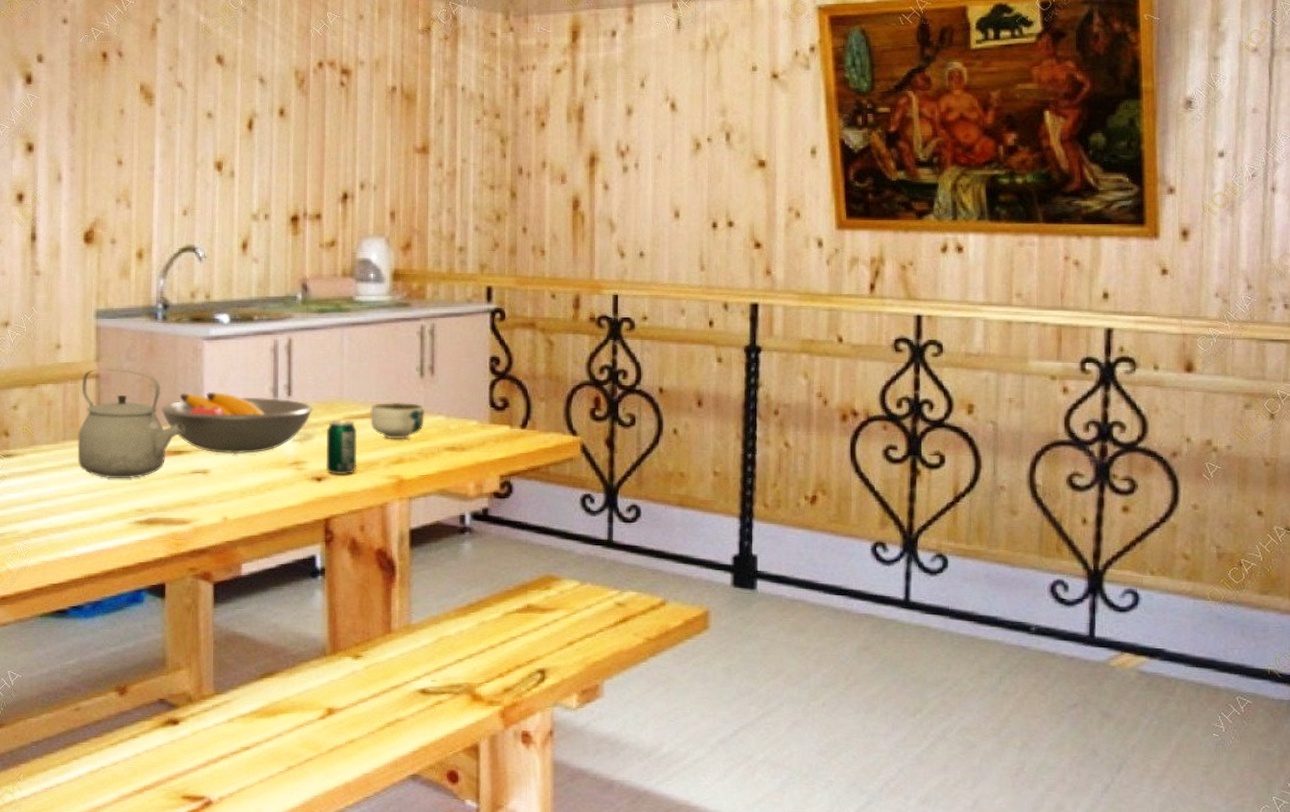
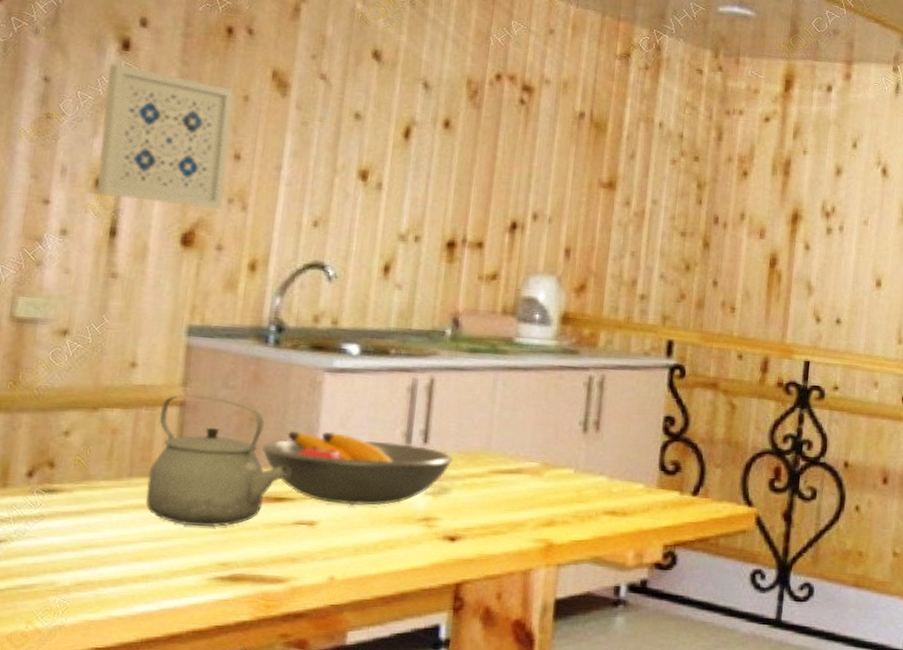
wall art: none [17,96,113,209] -> present [96,63,234,209]
beverage can: present [326,420,358,476] -> none [462,474,504,536]
bowl: present [370,402,426,439] -> none [520,457,586,499]

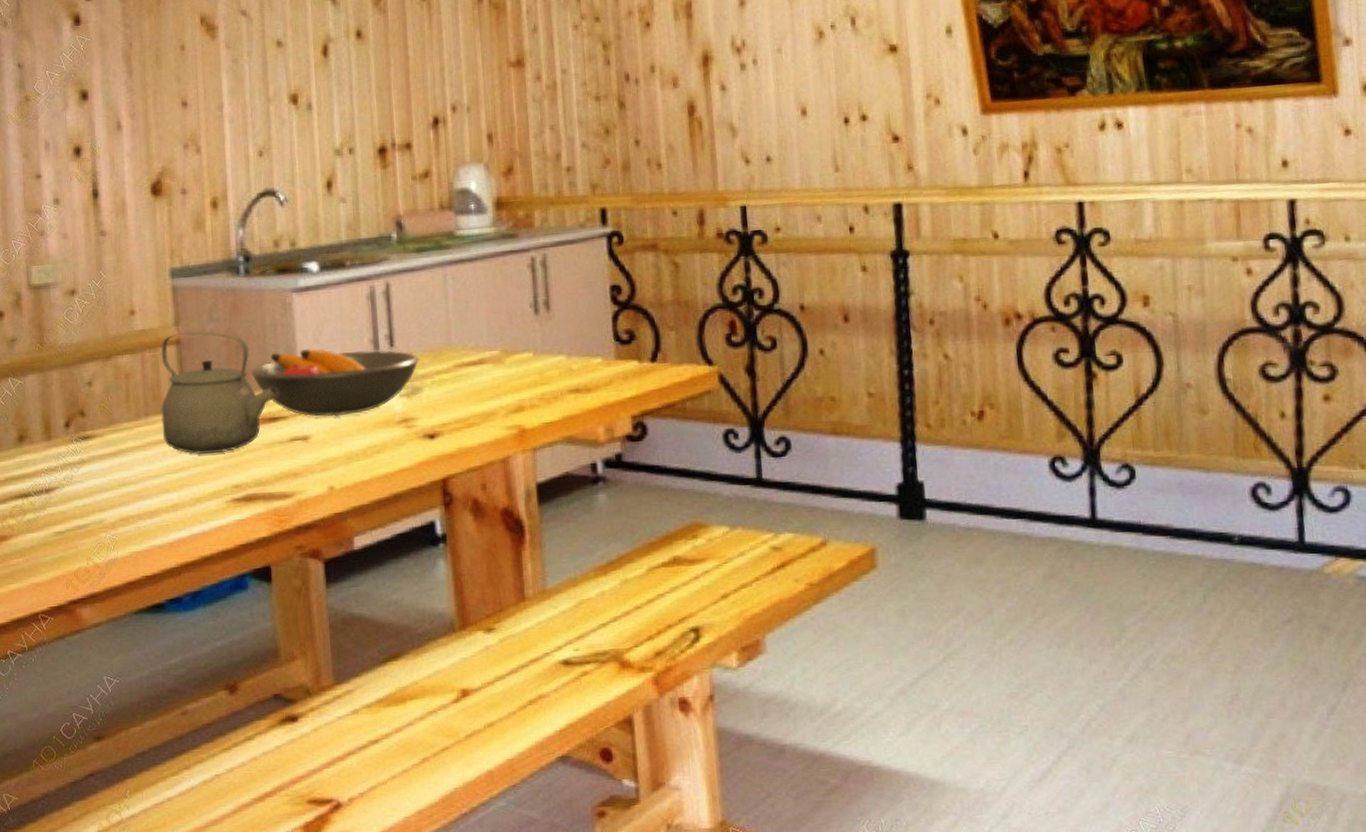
wall art: present [96,63,234,209] -> none [67,39,180,162]

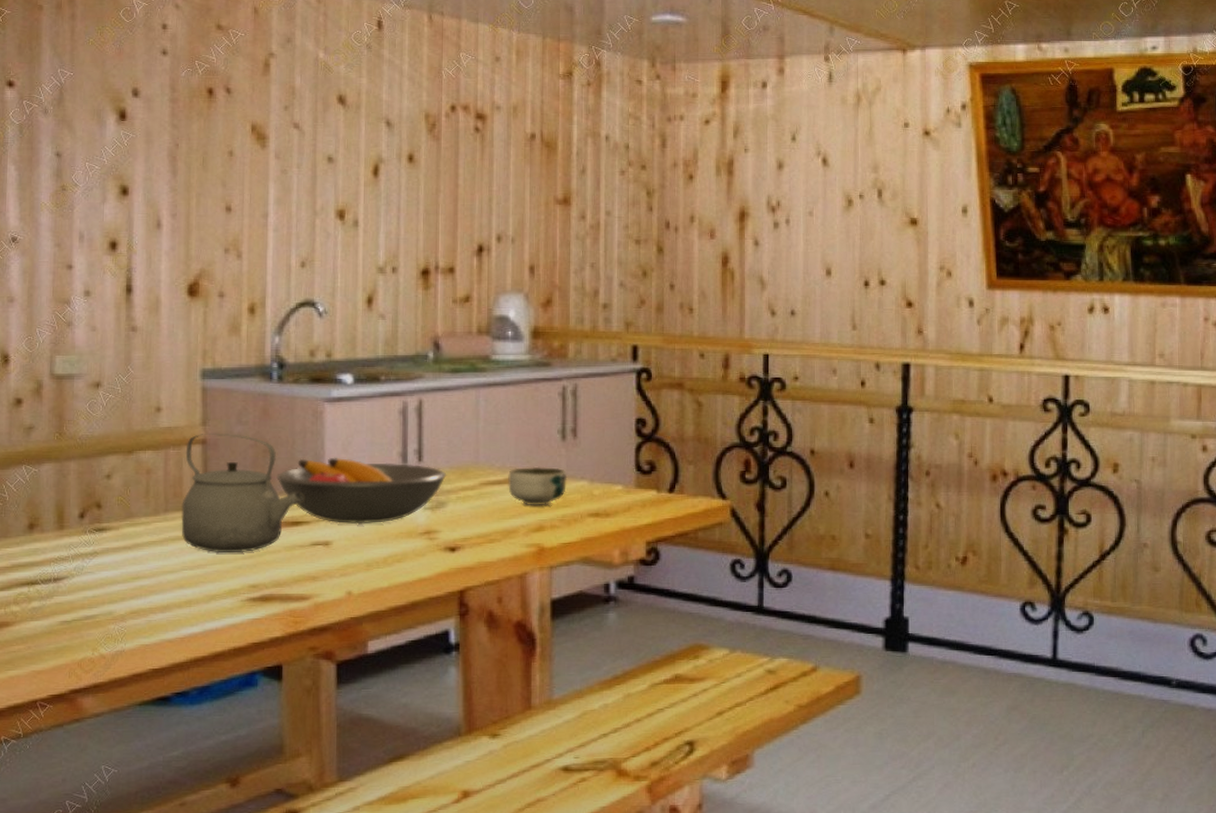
bowl: none [482,343,544,385] -> present [508,466,568,505]

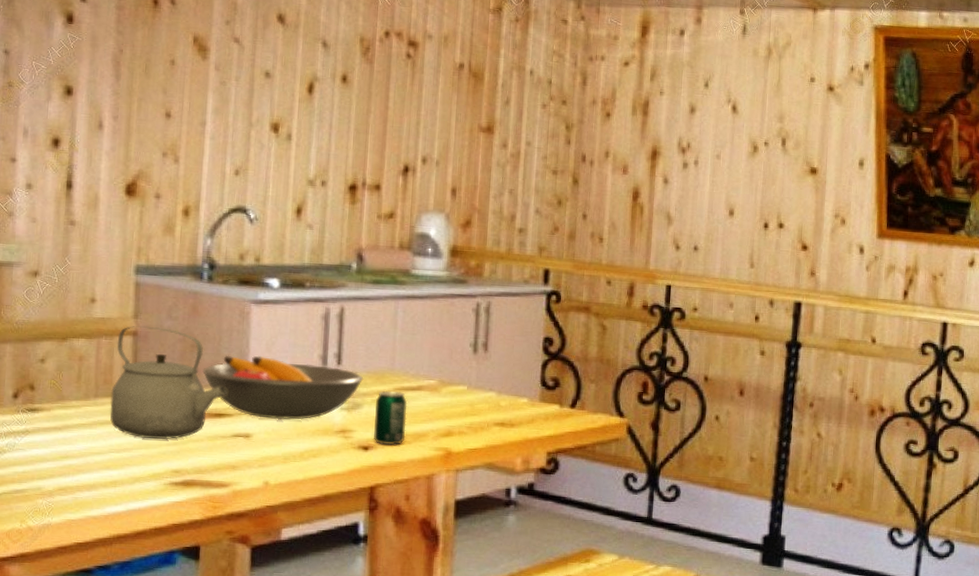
beverage can: none [461,487,495,545] -> present [374,391,408,446]
bowl: present [508,466,568,505] -> none [421,376,477,413]

